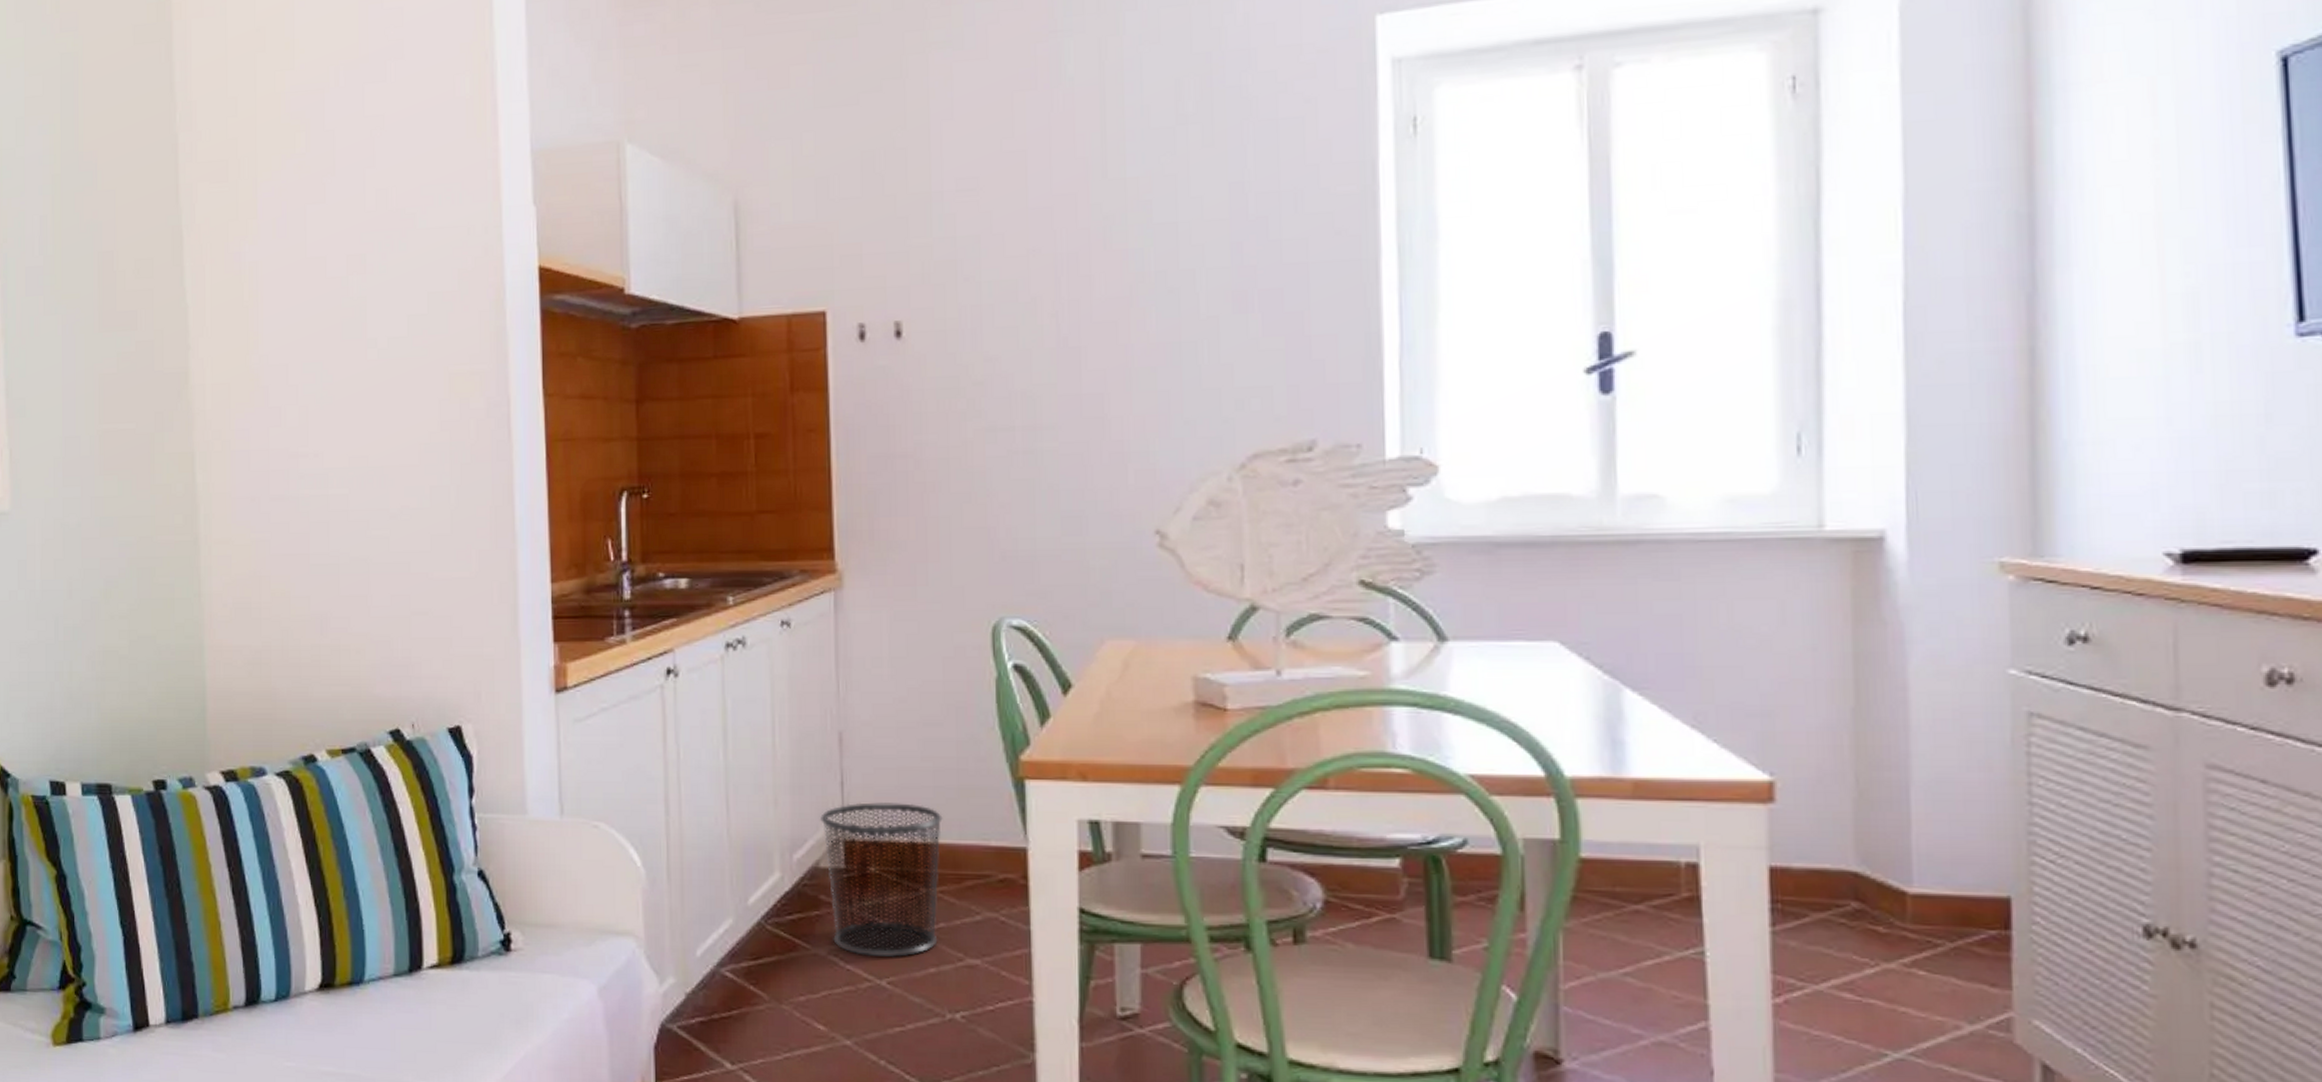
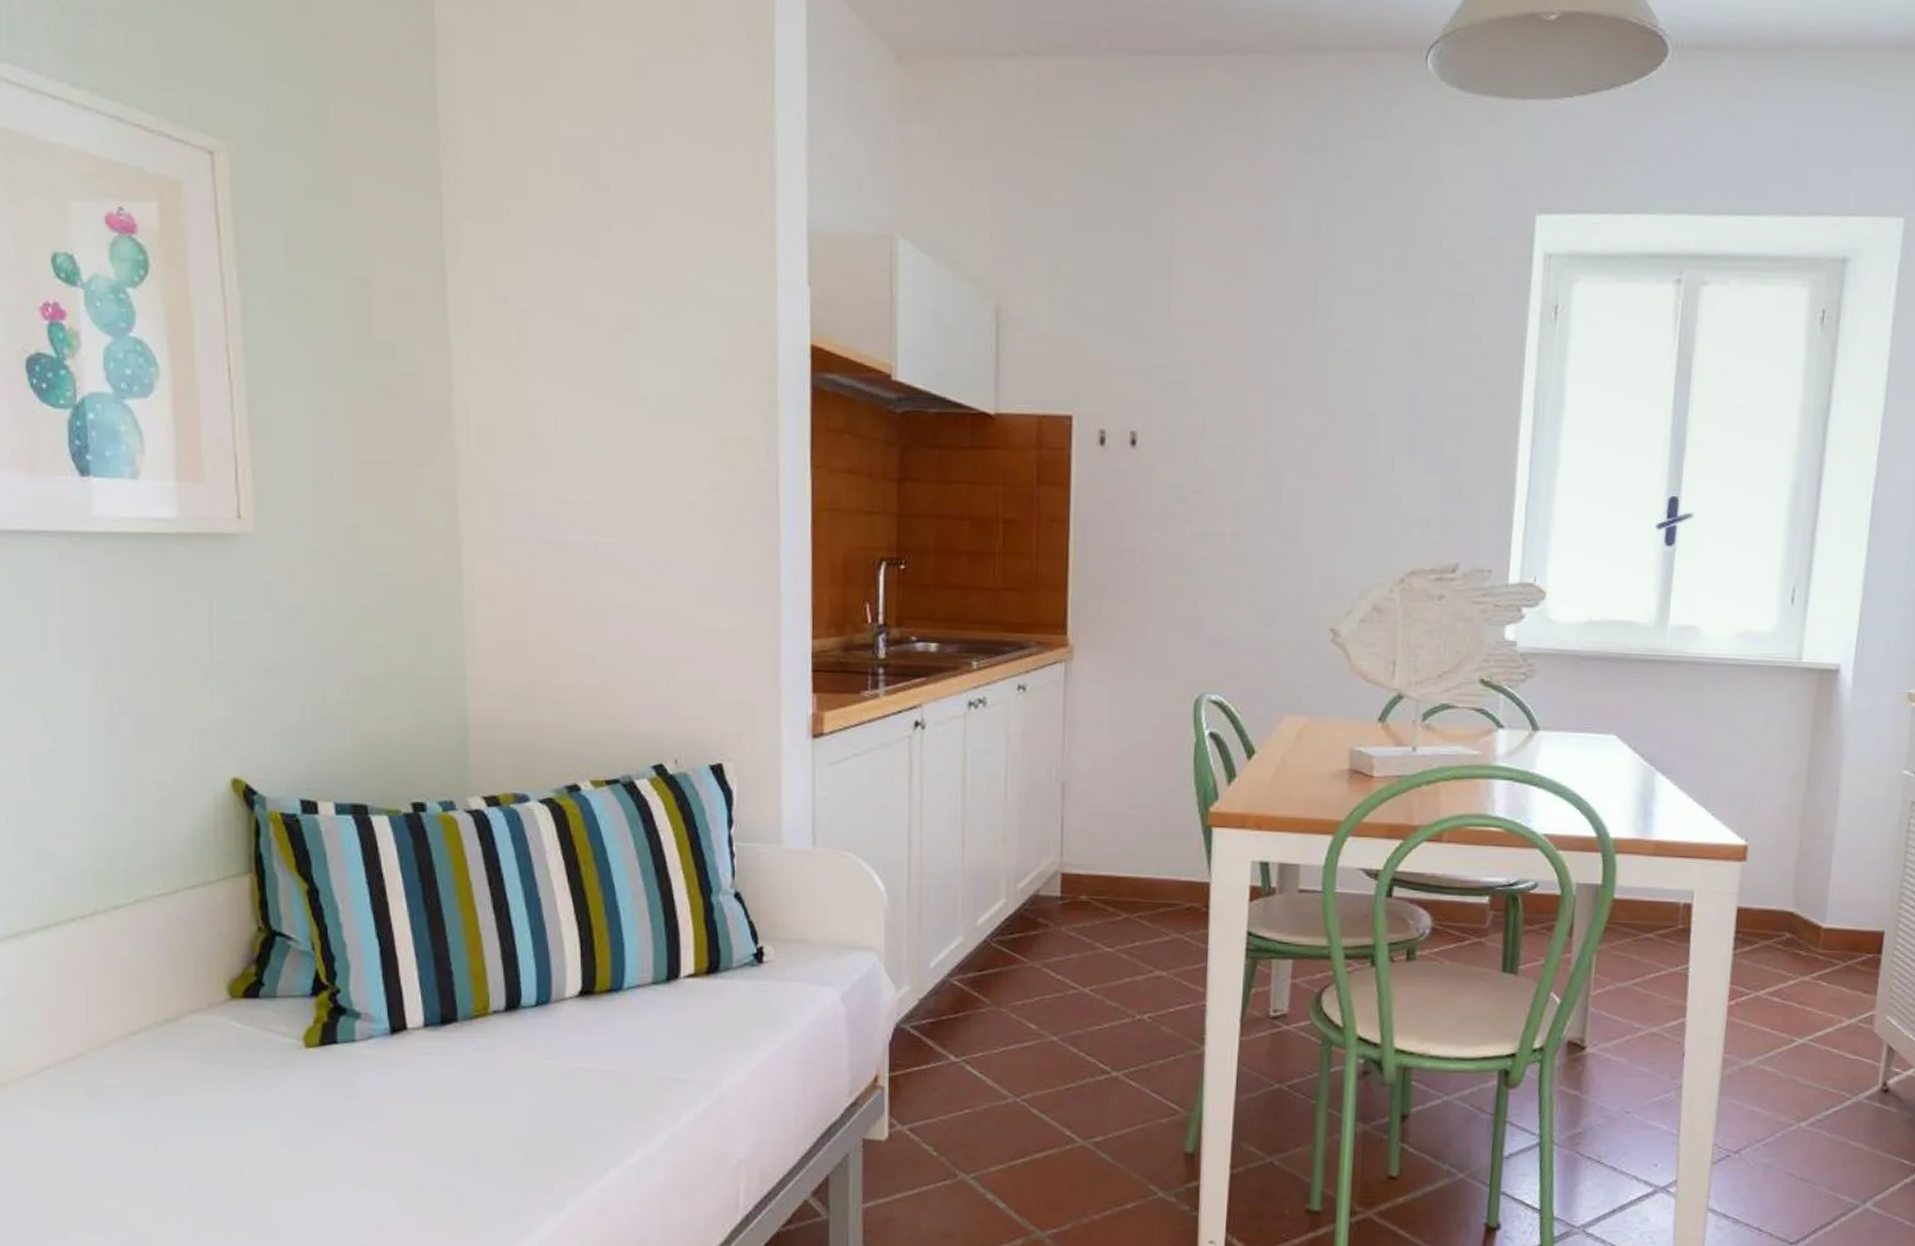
waste bin: present [819,802,943,958] -> none [1041,842,1144,970]

